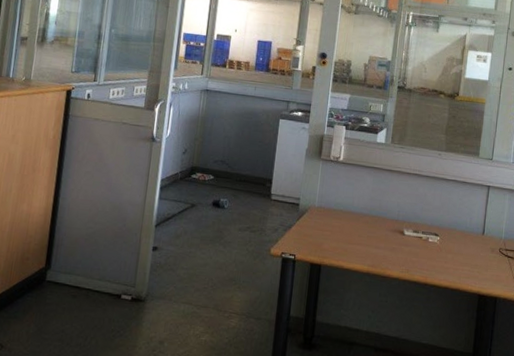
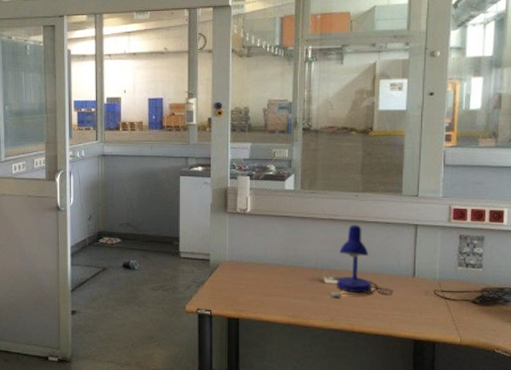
desk lamp: none [405,181,465,250] -> present [327,225,394,298]

